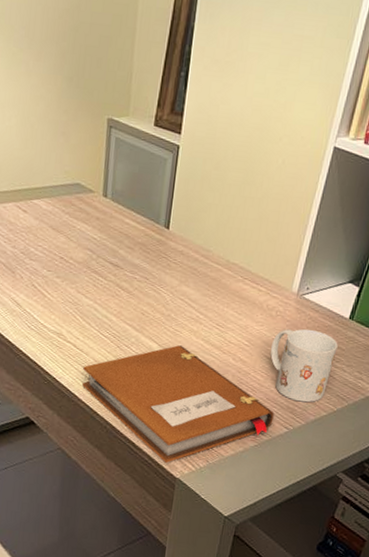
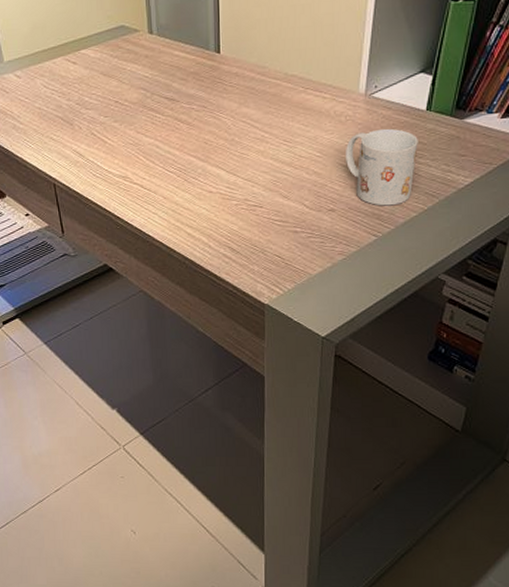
notebook: present [83,345,274,463] -> none [153,168,359,290]

